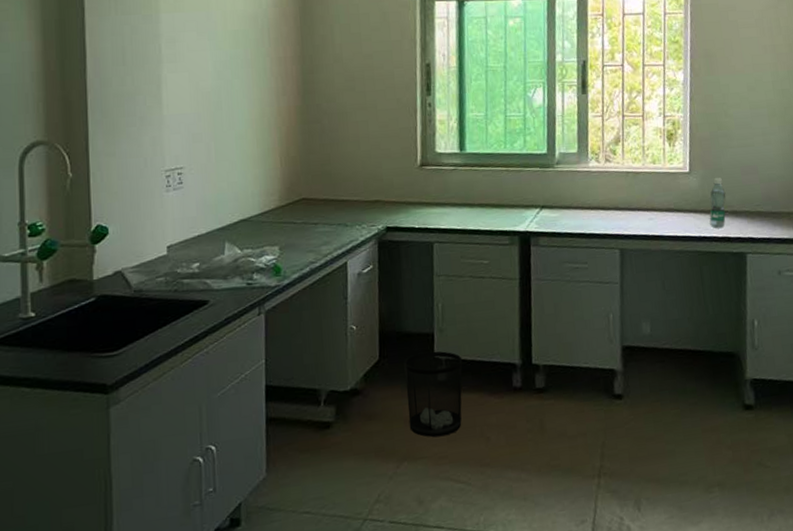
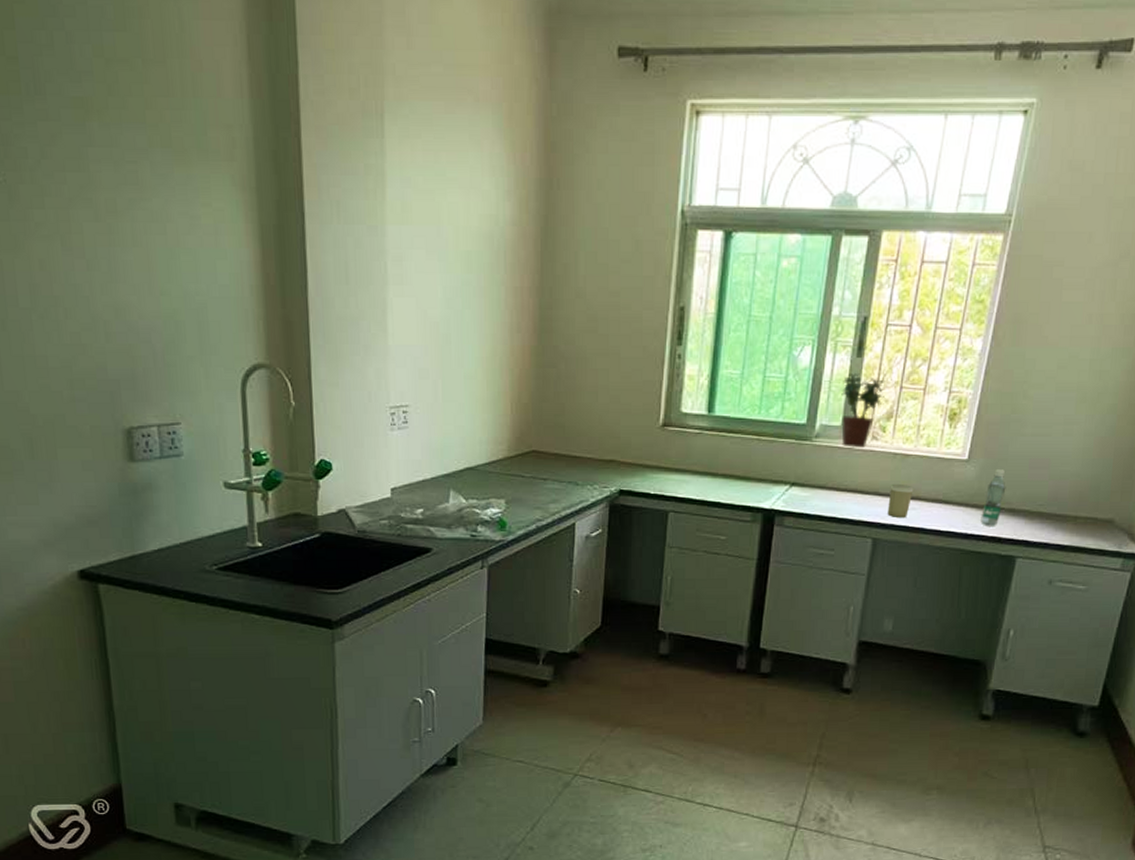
waste bin: present [404,351,463,437] -> none [626,624,687,708]
potted plant: none [573,106,612,171] -> present [841,372,886,448]
cup: none [627,198,648,228] -> present [887,483,914,517]

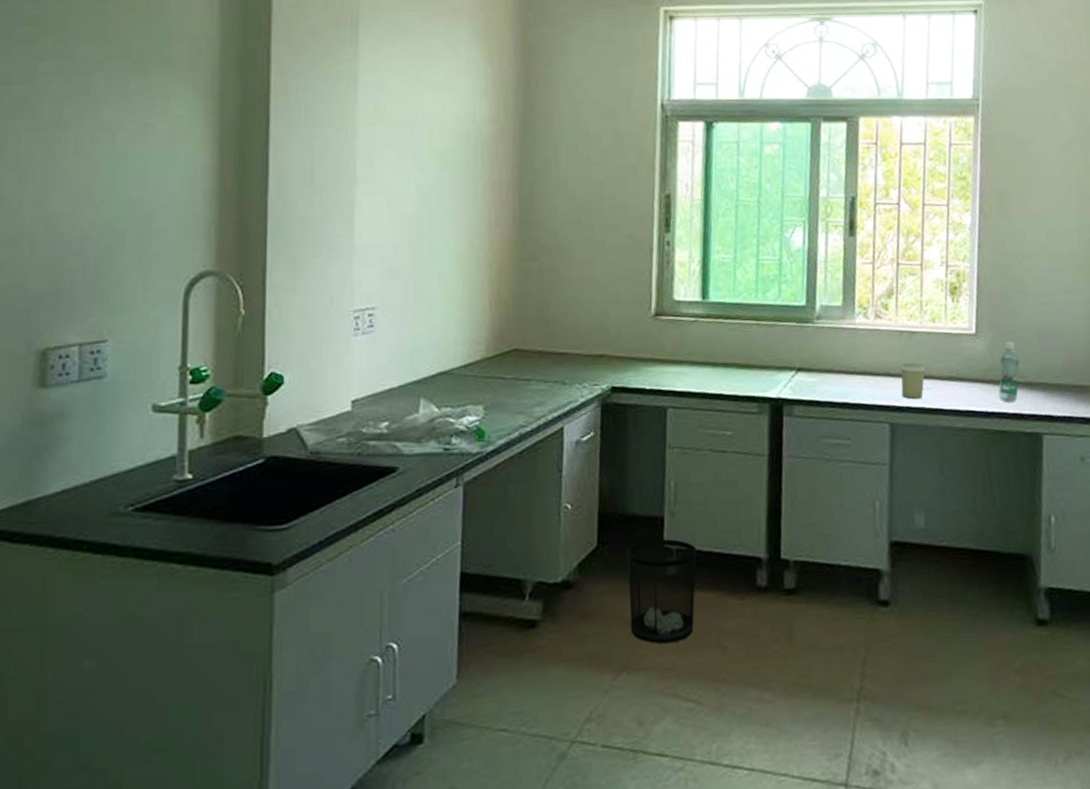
waste bin: none [626,624,687,708] -> present [627,538,697,644]
potted plant: present [841,372,886,448] -> none [838,251,884,328]

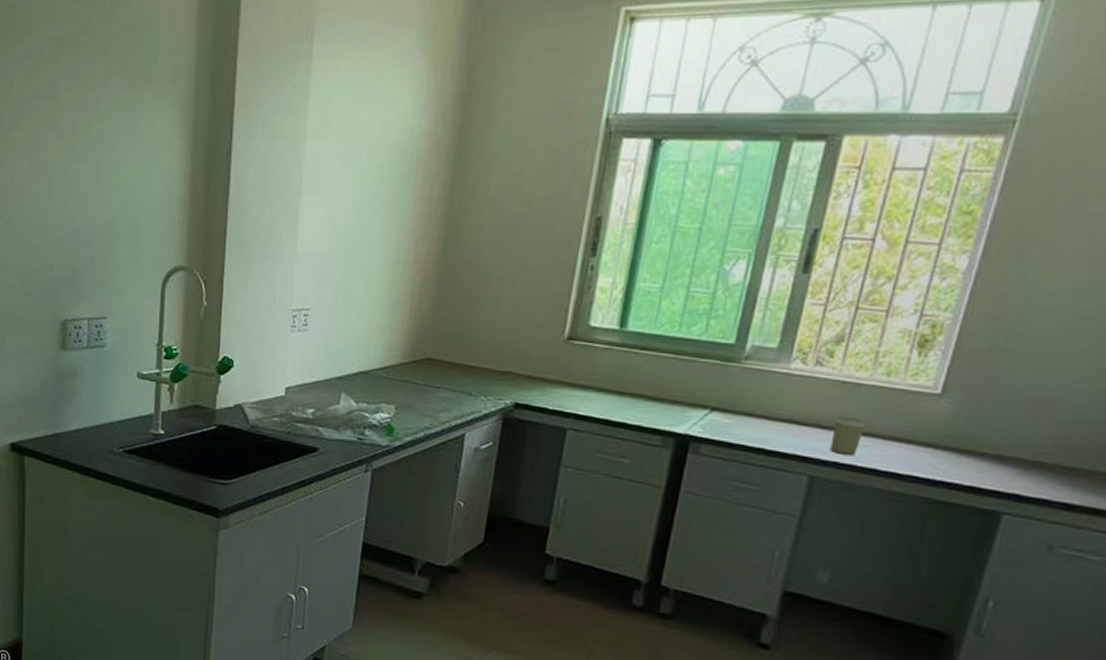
waste bin: present [627,538,697,644] -> none [504,545,577,637]
bottle: present [998,342,1020,404] -> none [954,407,993,476]

